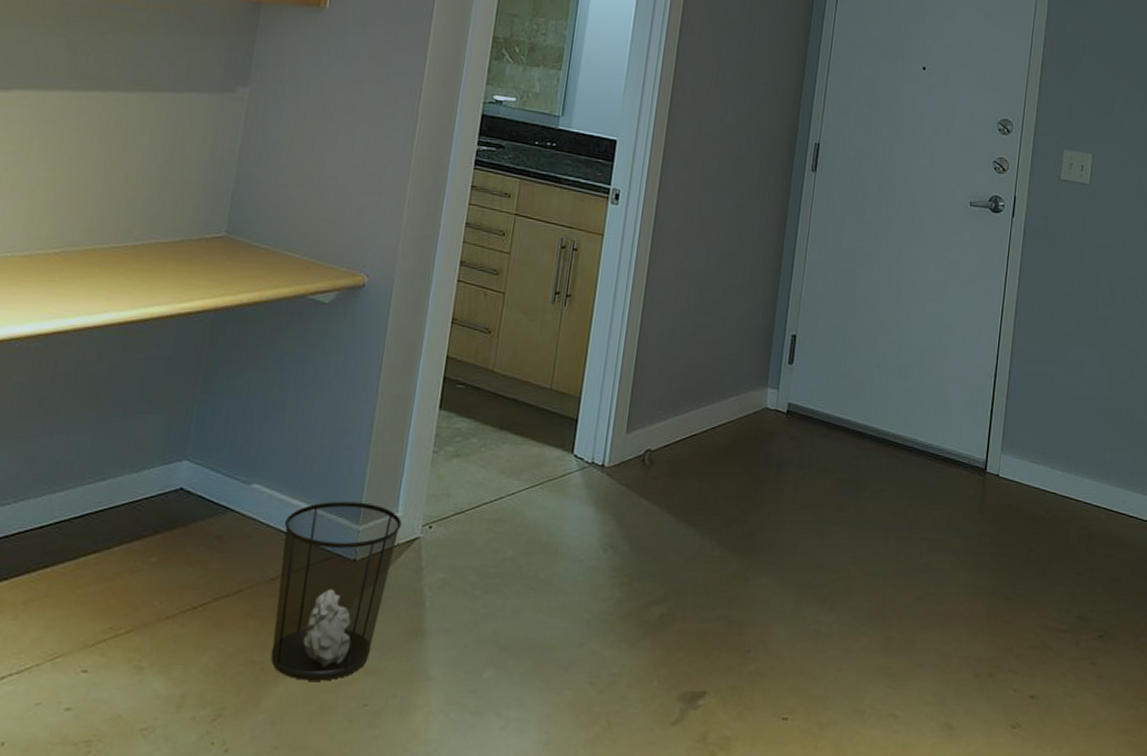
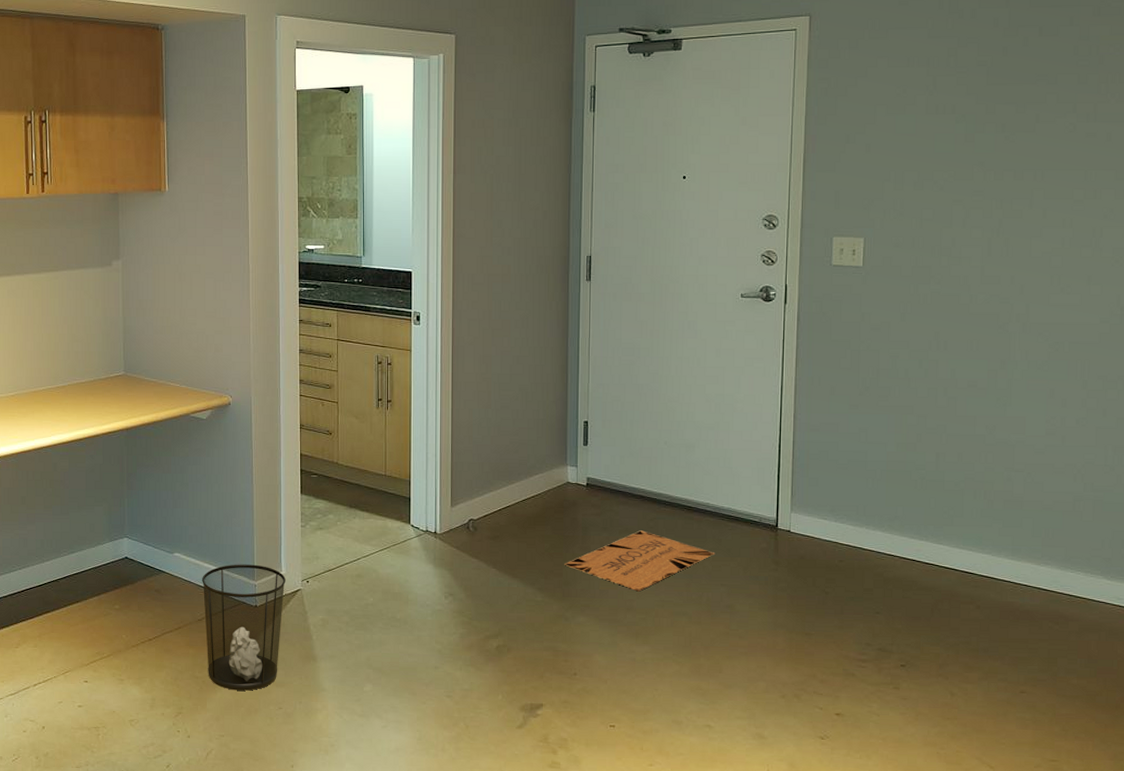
doormat: none [751,470,919,546] -> present [564,530,715,592]

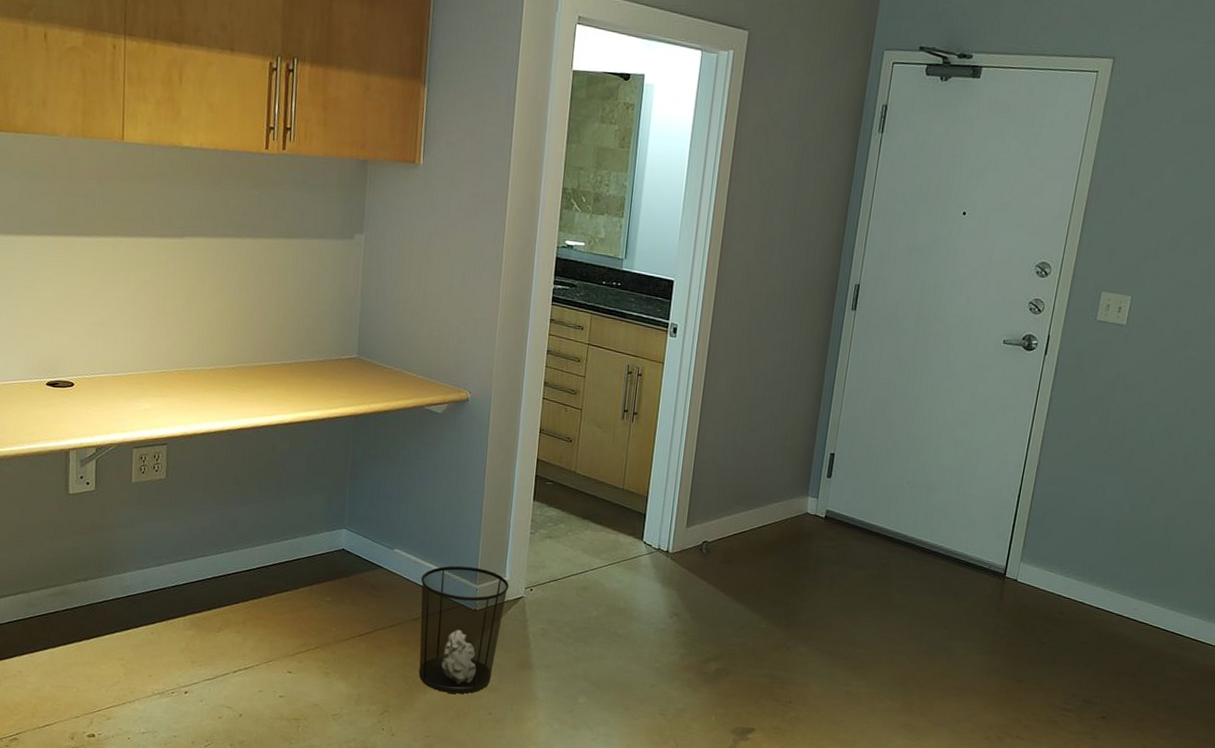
doormat: present [564,530,715,592] -> none [792,567,942,627]

